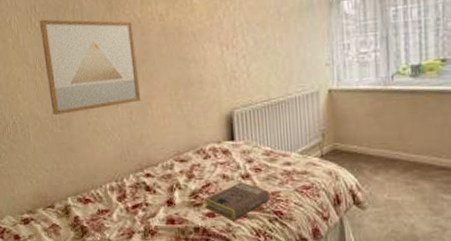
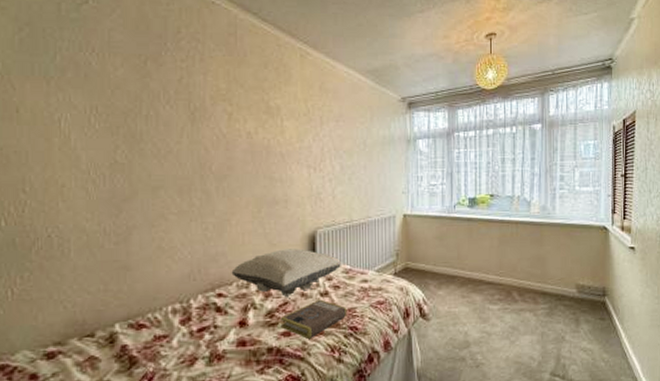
wall art: present [39,19,142,115] -> none [100,122,220,228]
pillow: none [156,130,261,180] -> present [231,248,341,298]

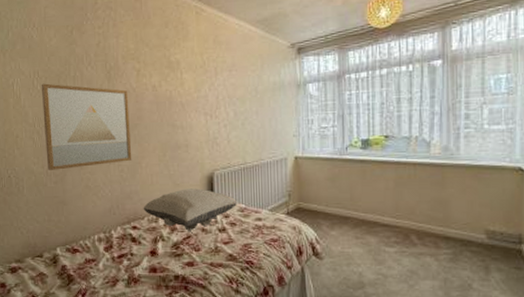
wall art: none [100,122,220,228] -> present [41,83,132,170]
book: present [280,299,347,339] -> none [184,235,243,269]

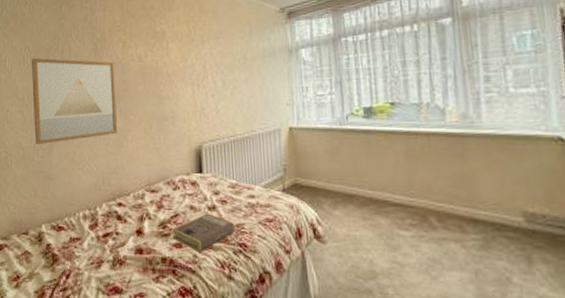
pillow: present [143,188,237,232] -> none [129,162,227,210]
book: none [184,235,243,269] -> present [172,213,236,252]

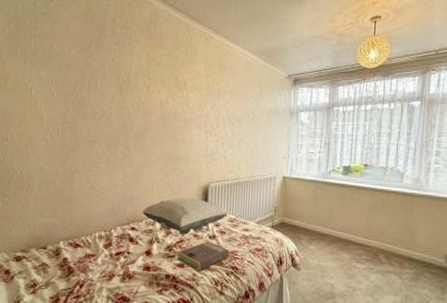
wall art: present [31,58,118,144] -> none [57,90,138,171]
pillow: none [129,162,227,210] -> present [142,197,228,237]

